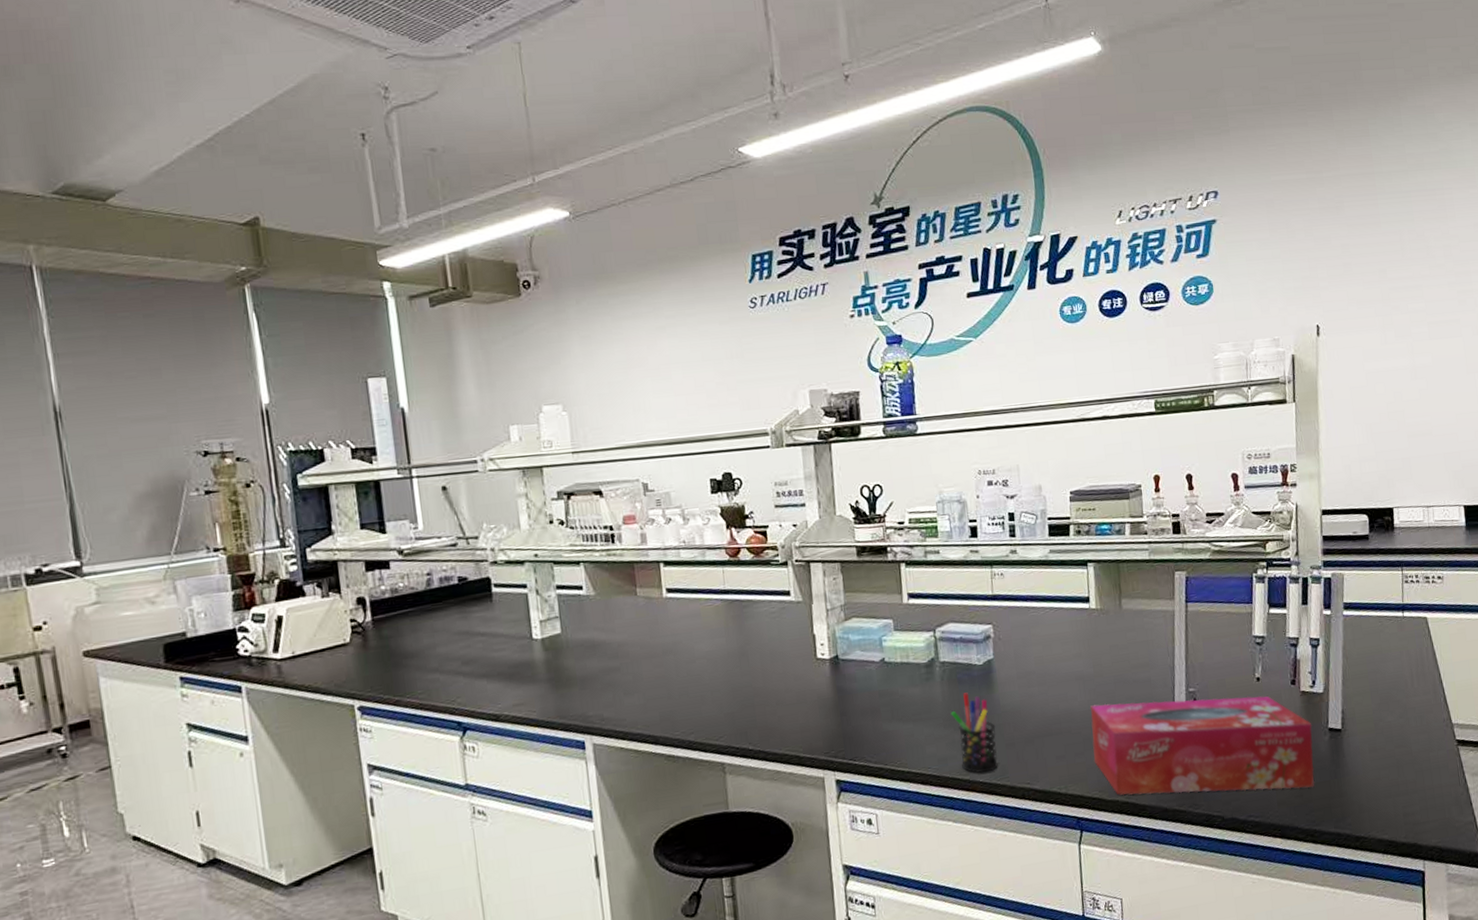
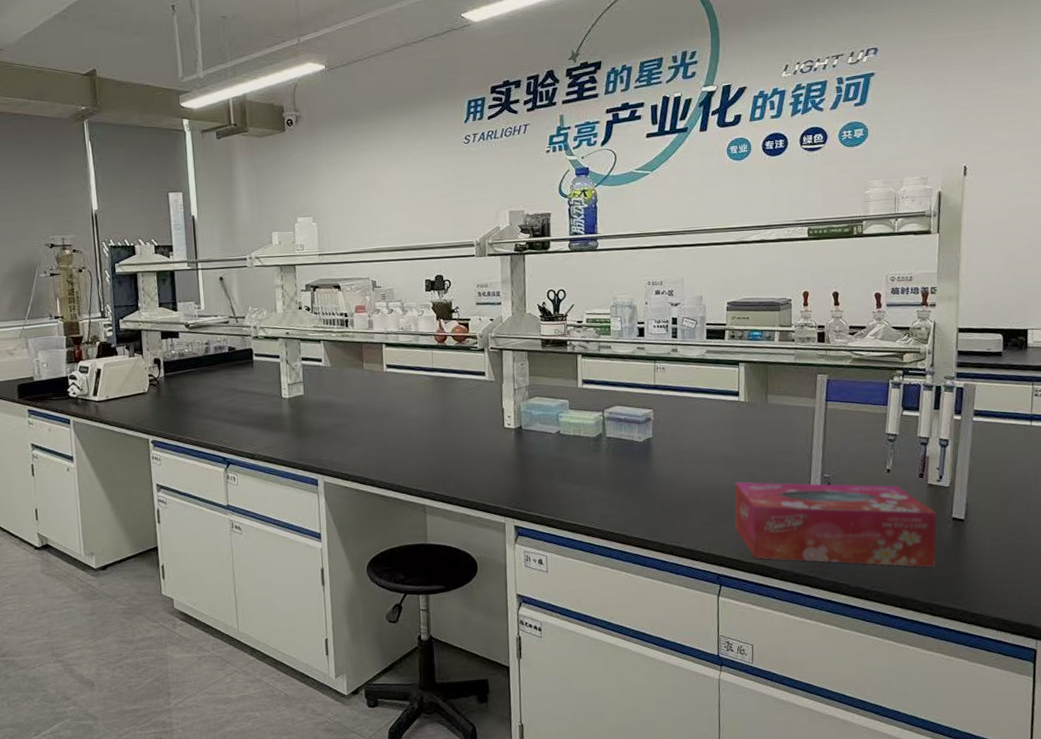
pen holder: present [951,692,998,773] -> none [613,464,651,531]

